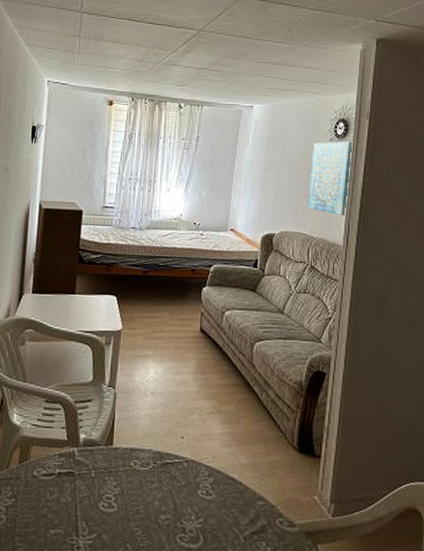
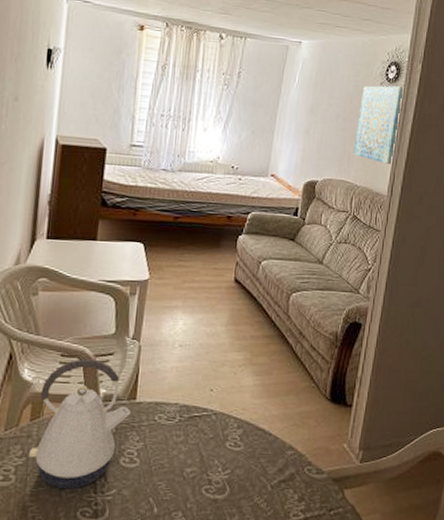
kettle: none [17,405,109,532] -> present [28,359,132,490]

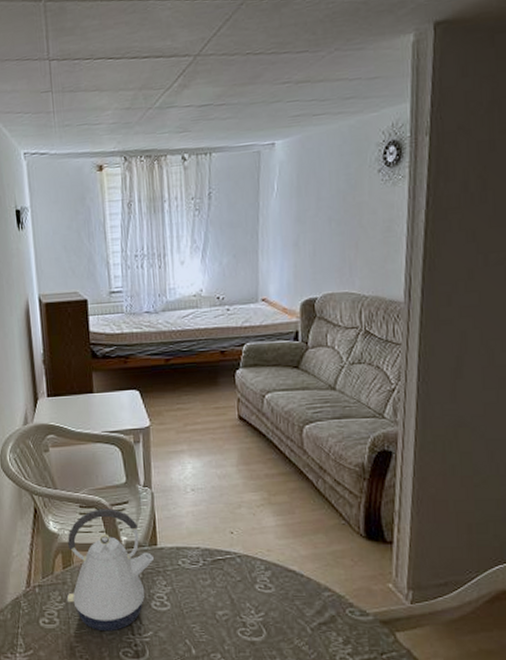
wall art: present [354,85,403,164] -> none [355,168,410,265]

